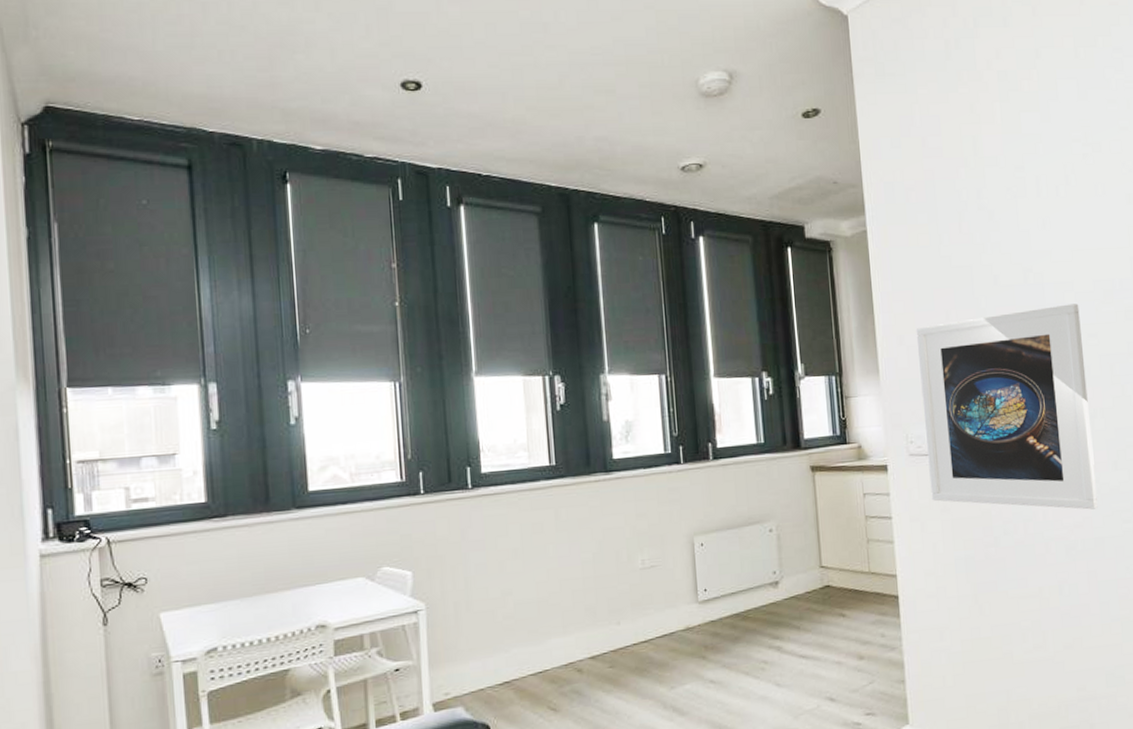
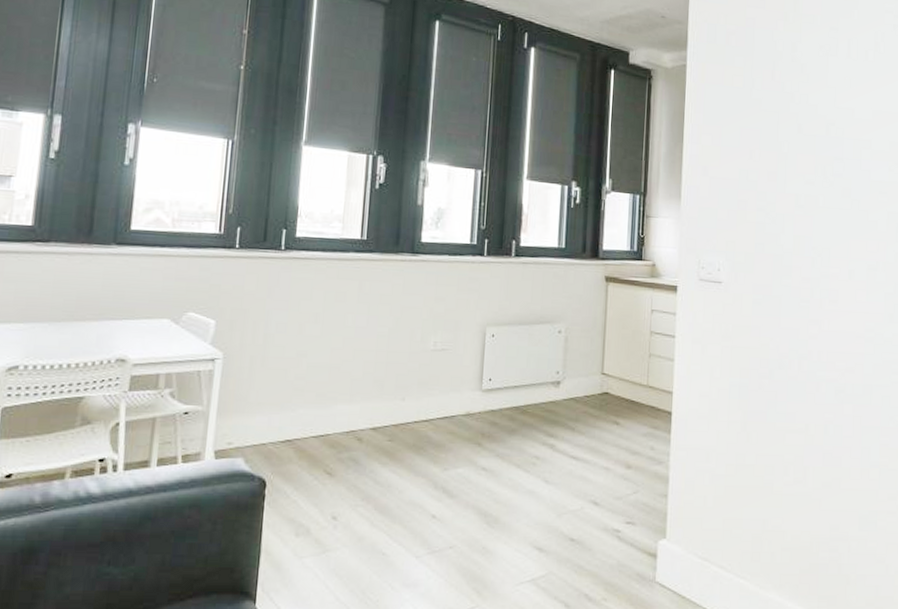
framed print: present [916,304,1099,510] -> none [715,160,874,357]

